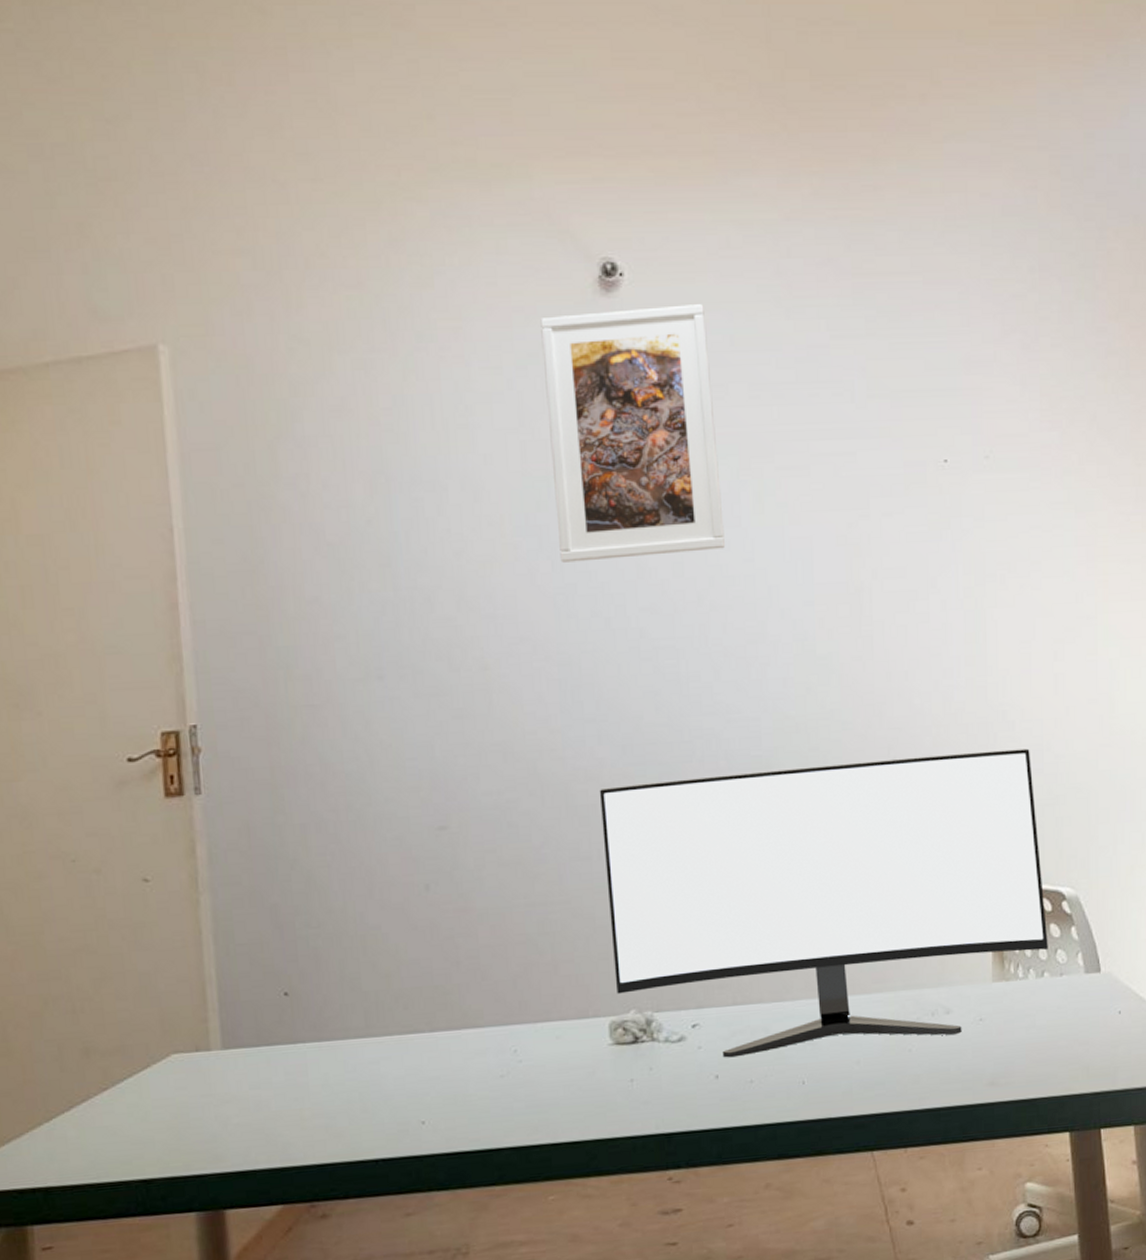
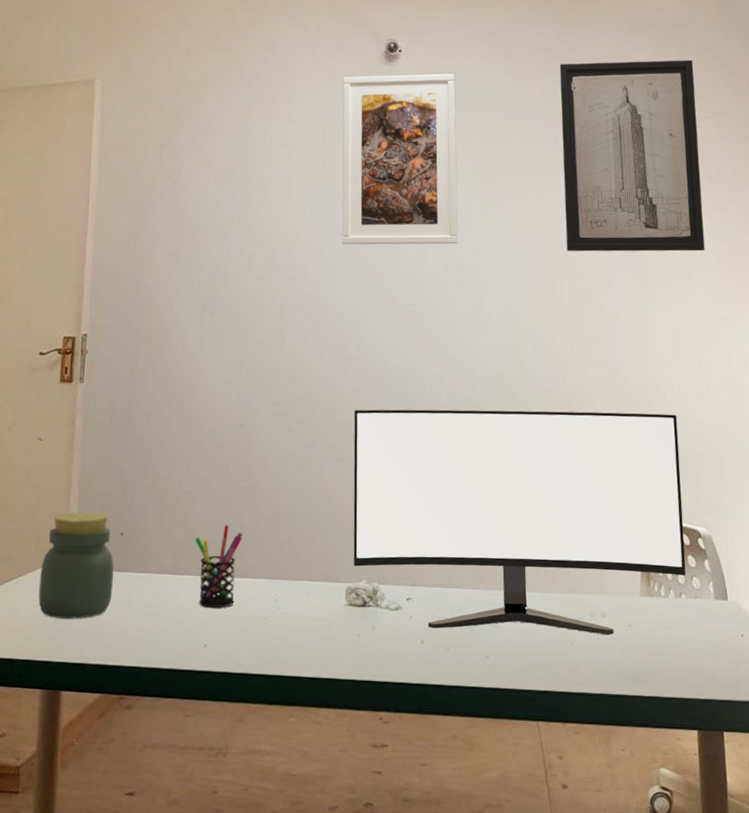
jar: none [172,970,283,1117] -> present [38,512,114,619]
pen holder: none [392,962,460,1074] -> present [195,525,243,608]
wall art: none [850,265,1058,546] -> present [559,60,705,252]

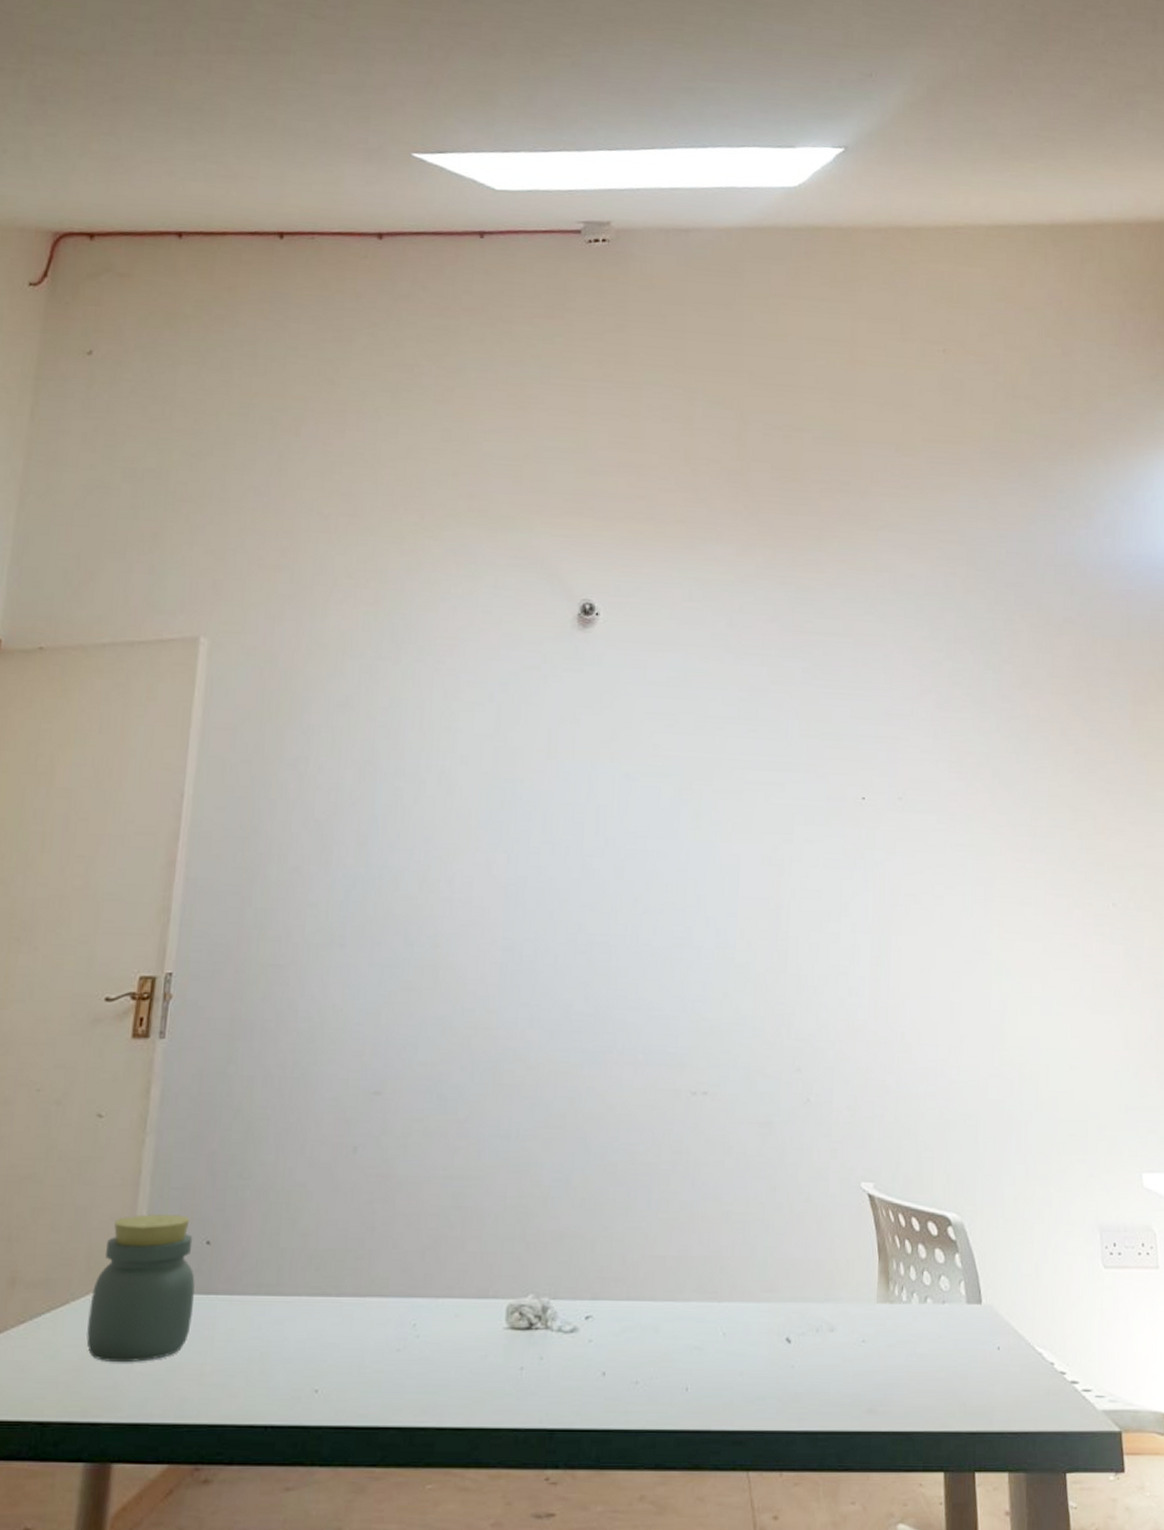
pen holder: present [195,525,243,608] -> none [308,1226,373,1339]
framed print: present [341,73,458,245] -> none [516,643,665,858]
monitor: present [353,409,686,635] -> none [517,1068,933,1355]
wall art: present [559,60,705,252] -> none [791,636,961,870]

